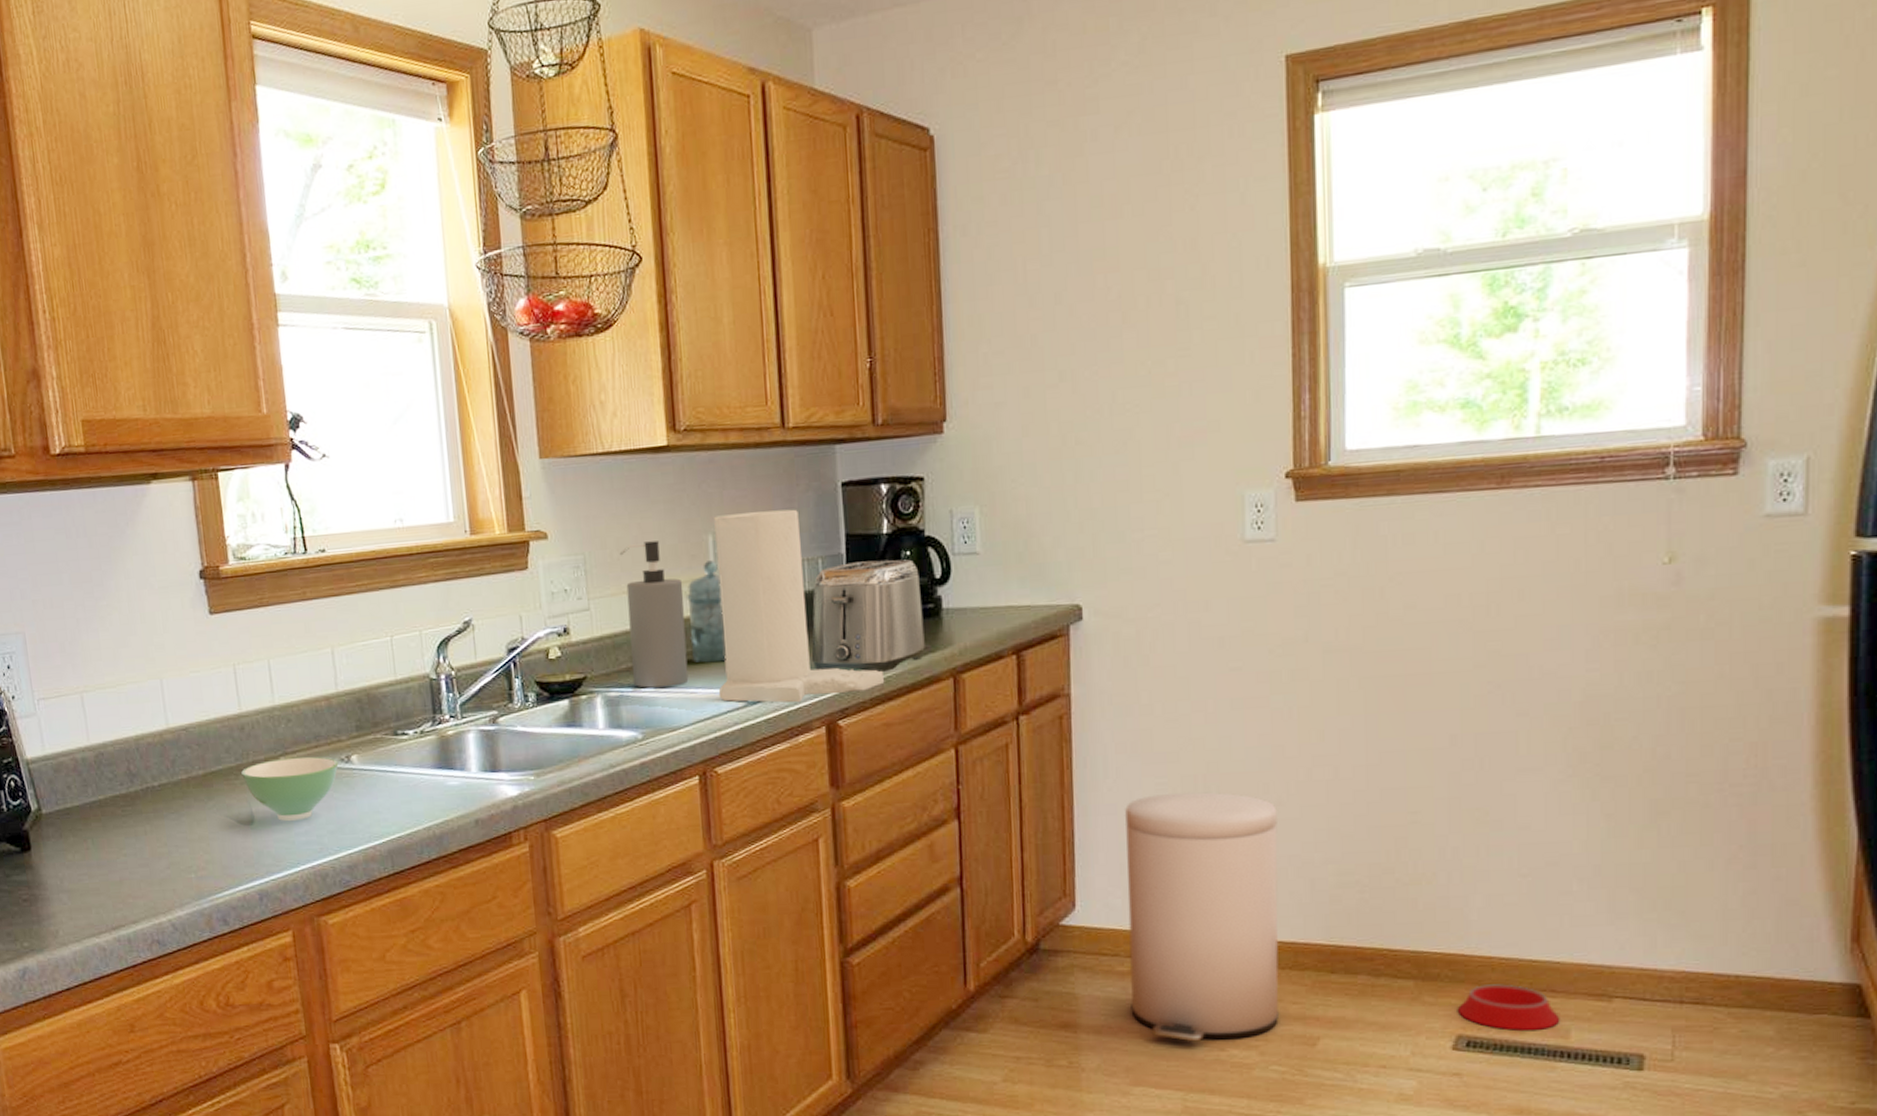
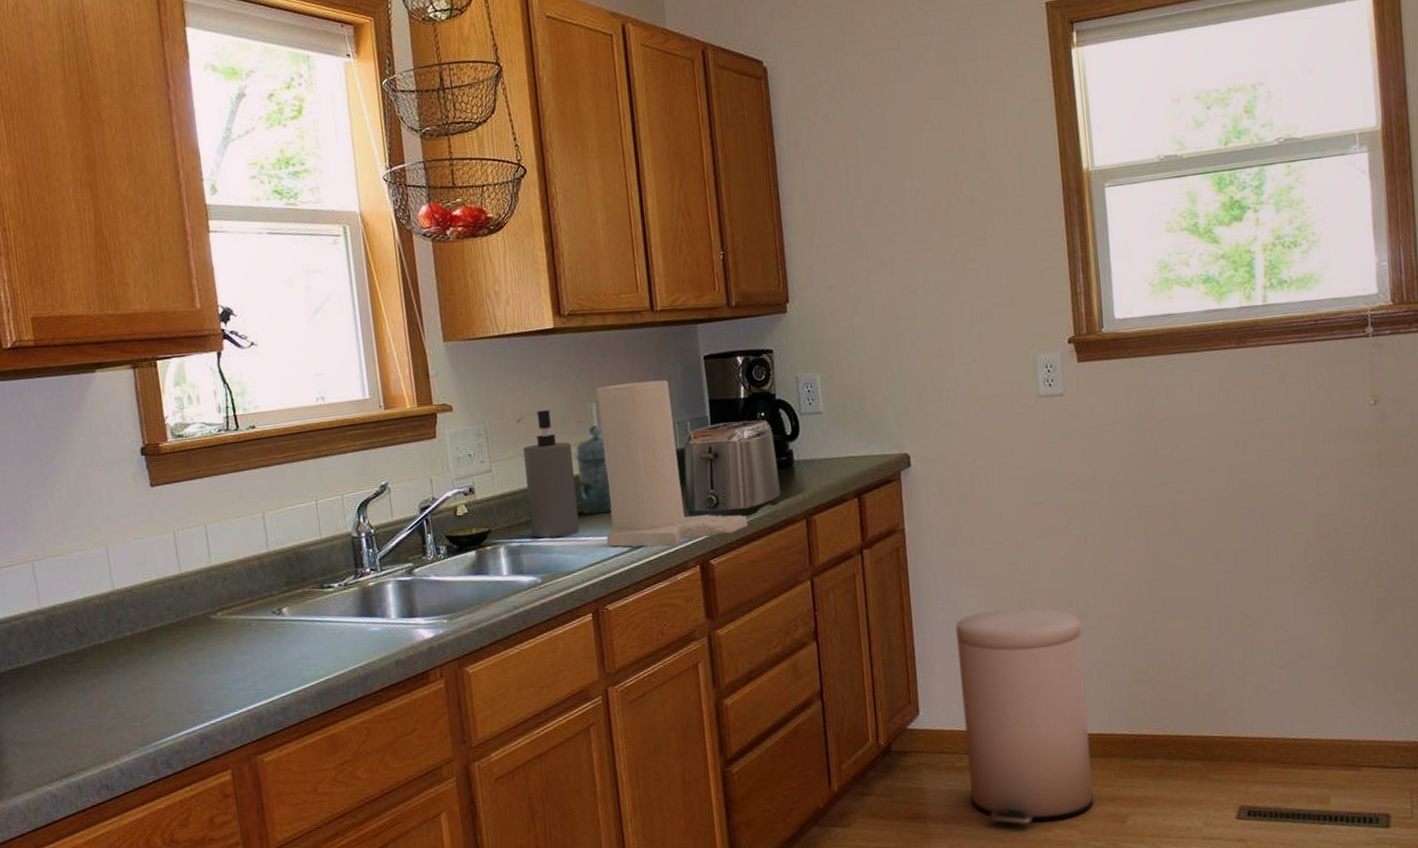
bowl: present [241,756,339,822] -> none [182,610,271,671]
pet bowl: present [1457,984,1560,1032] -> none [1238,760,1321,800]

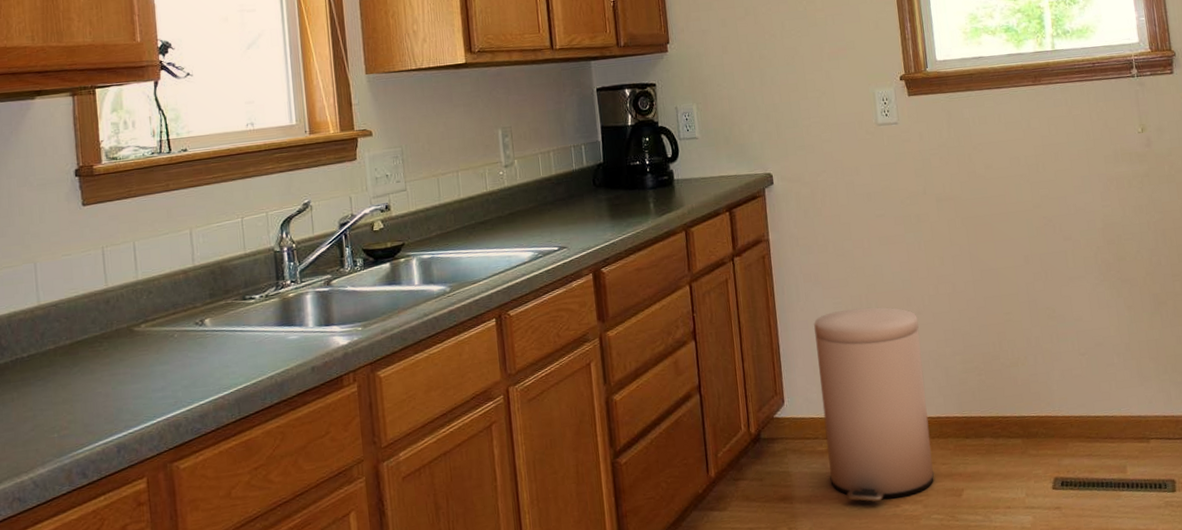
soap dispenser: present [516,410,580,538] -> none [429,135,486,251]
canister: present [574,425,612,514] -> none [482,149,515,228]
paper towel: present [596,379,749,547] -> none [502,109,635,258]
toaster: present [684,419,781,517] -> none [579,144,664,230]

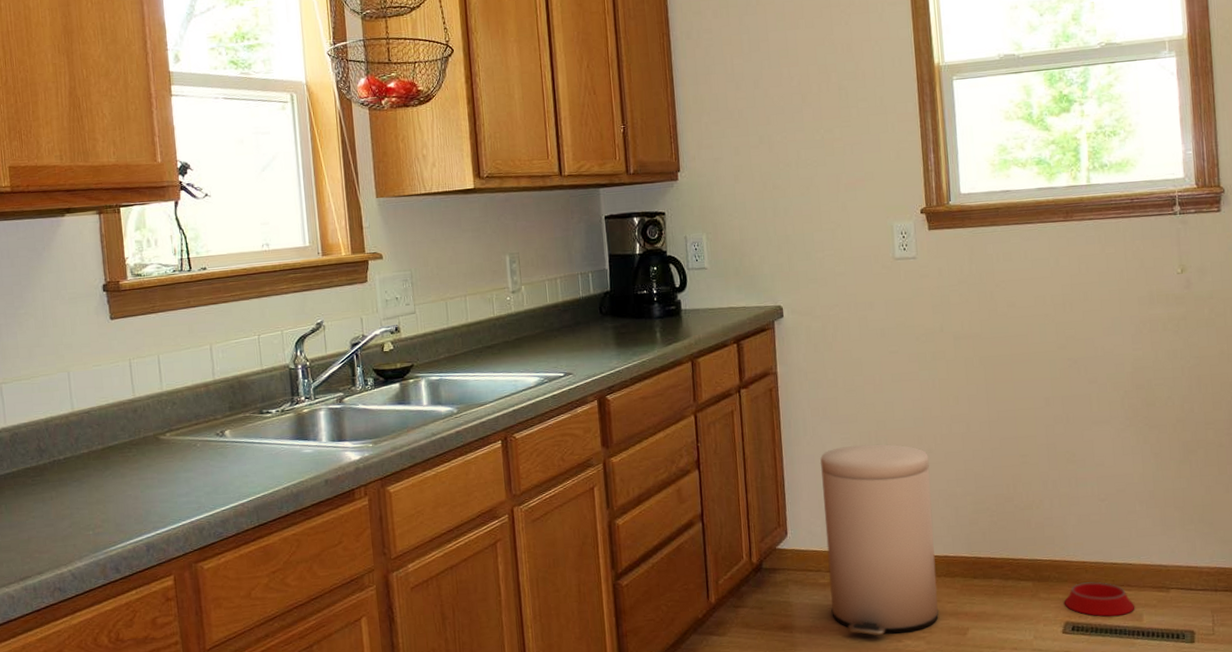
pet bowl: none [1052,435,1119,471] -> present [1063,581,1135,617]

